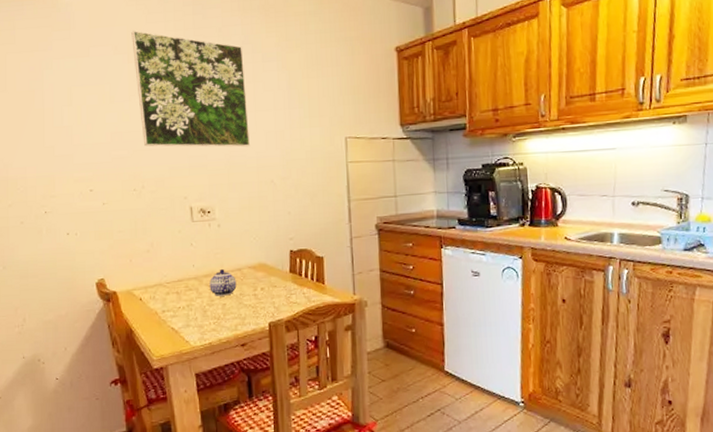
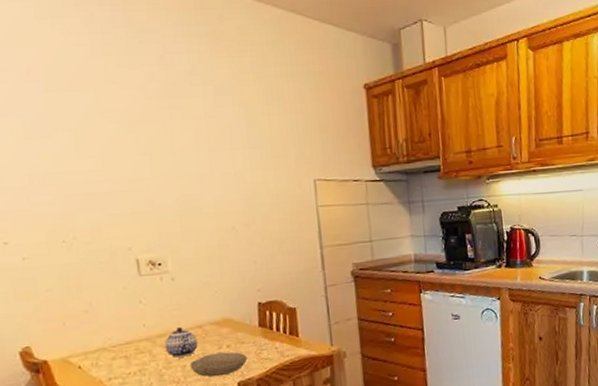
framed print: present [131,31,251,147] -> none [47,54,206,191]
bowl: none [229,294,278,316] -> present [189,352,248,377]

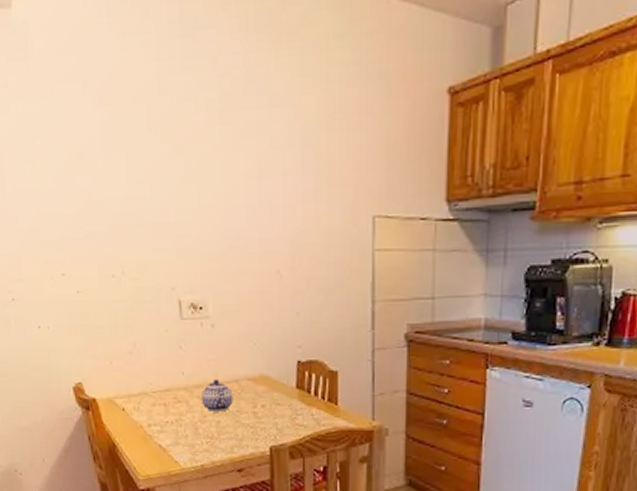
bowl: present [189,352,248,377] -> none [224,412,282,438]

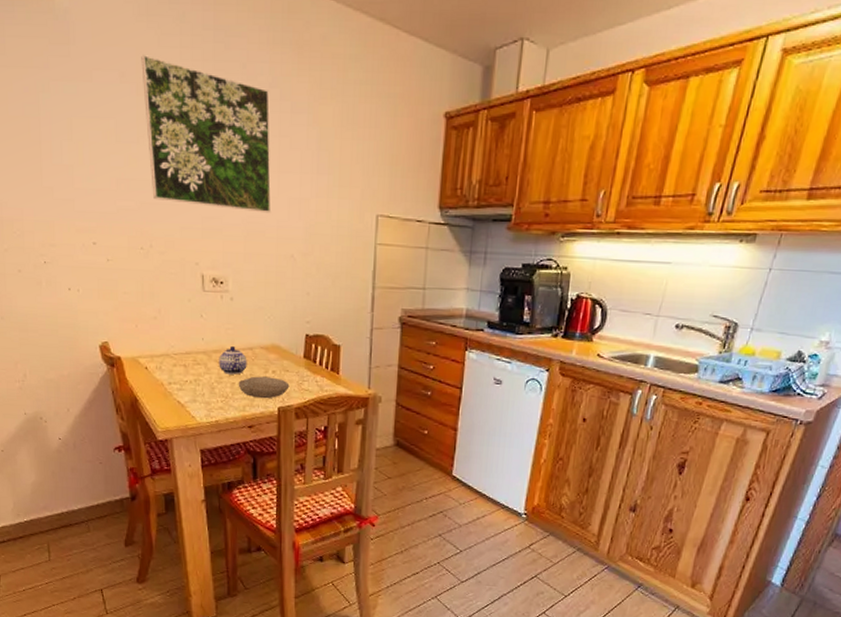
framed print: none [103,61,252,225] -> present [141,55,272,214]
bowl: none [224,412,282,438] -> present [238,376,290,399]

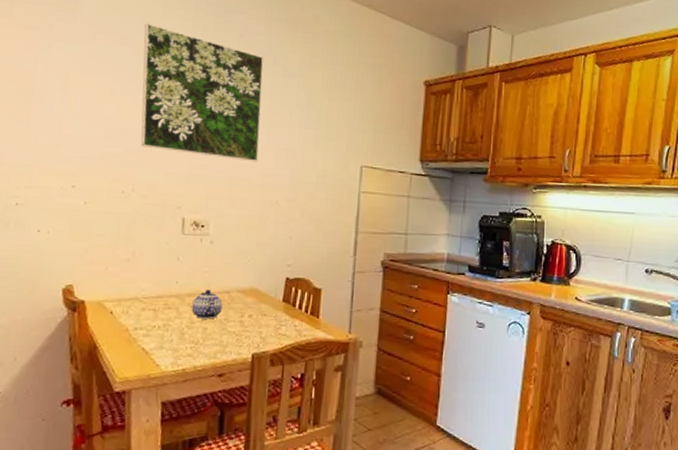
bowl: present [238,376,290,399] -> none [210,320,266,345]

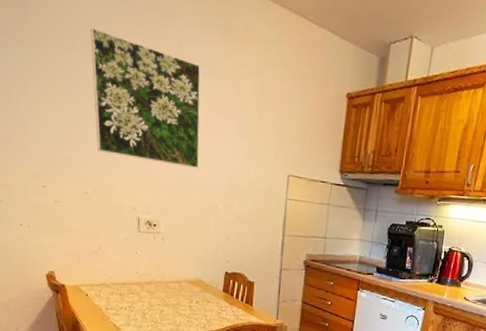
teapot: present [191,290,223,319] -> none [150,279,175,304]

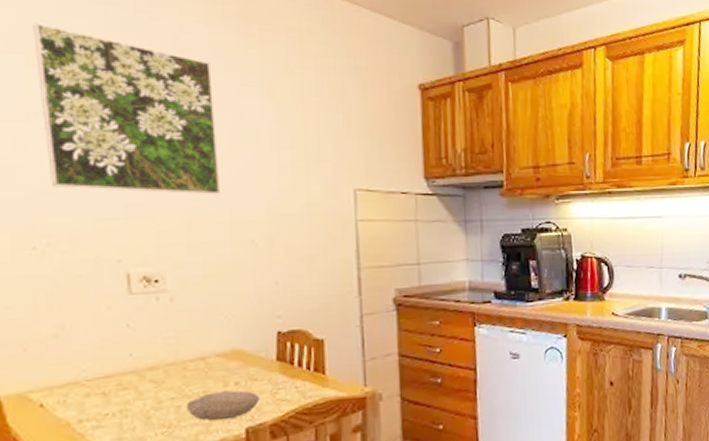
bowl: none [166,305,210,325] -> present [186,390,260,421]

